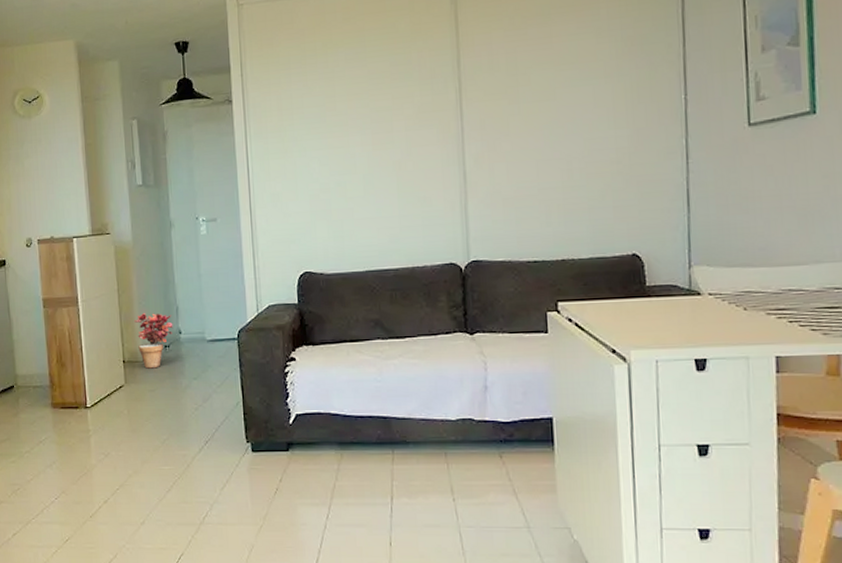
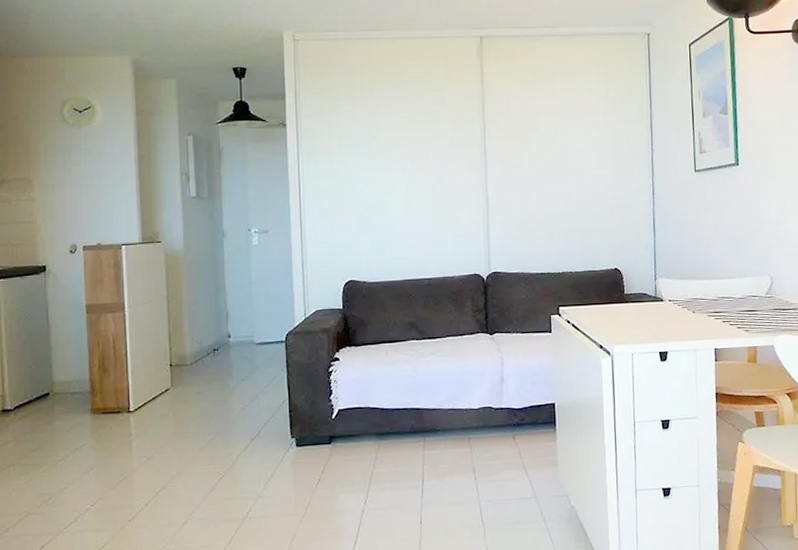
potted plant: present [134,312,173,369] -> none [183,317,223,372]

